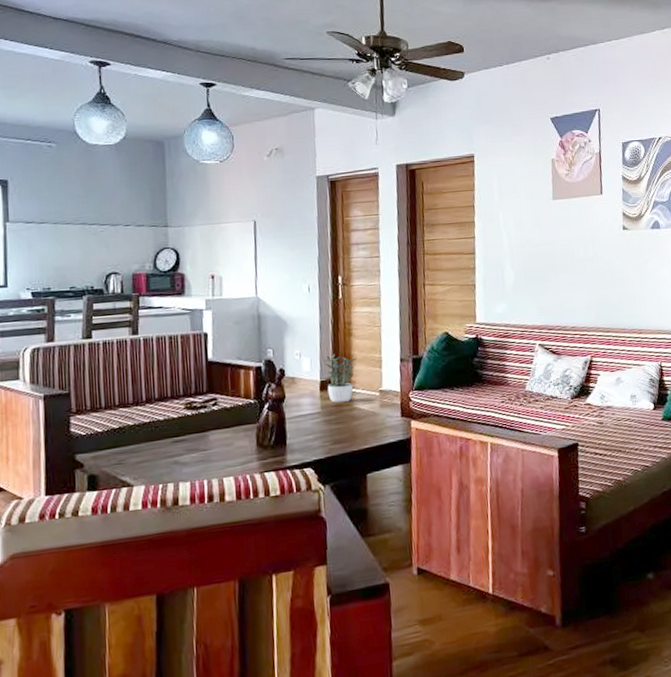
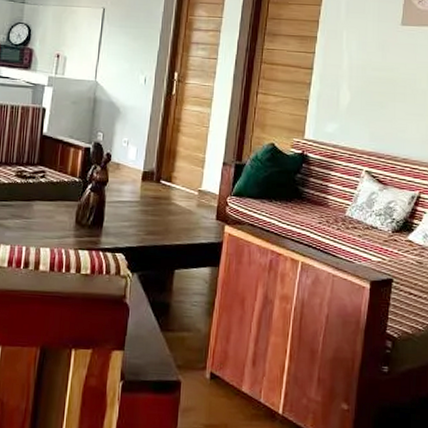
potted plant: present [324,353,357,403] -> none [148,146,182,195]

